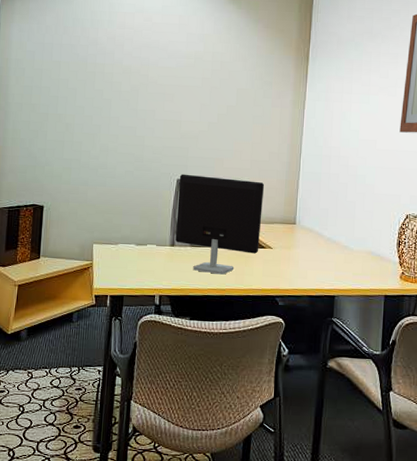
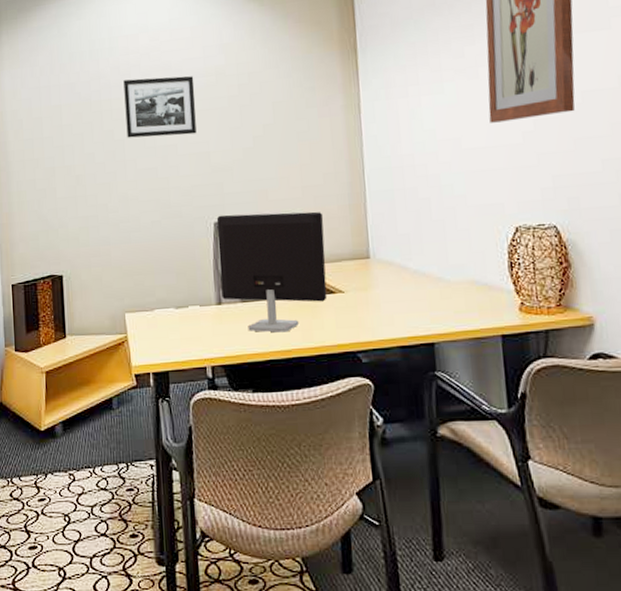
picture frame: none [114,50,177,104] -> present [123,76,197,138]

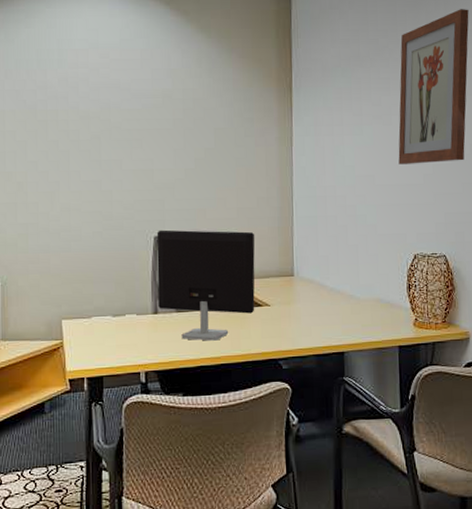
picture frame: present [123,76,197,138] -> none [71,93,142,152]

